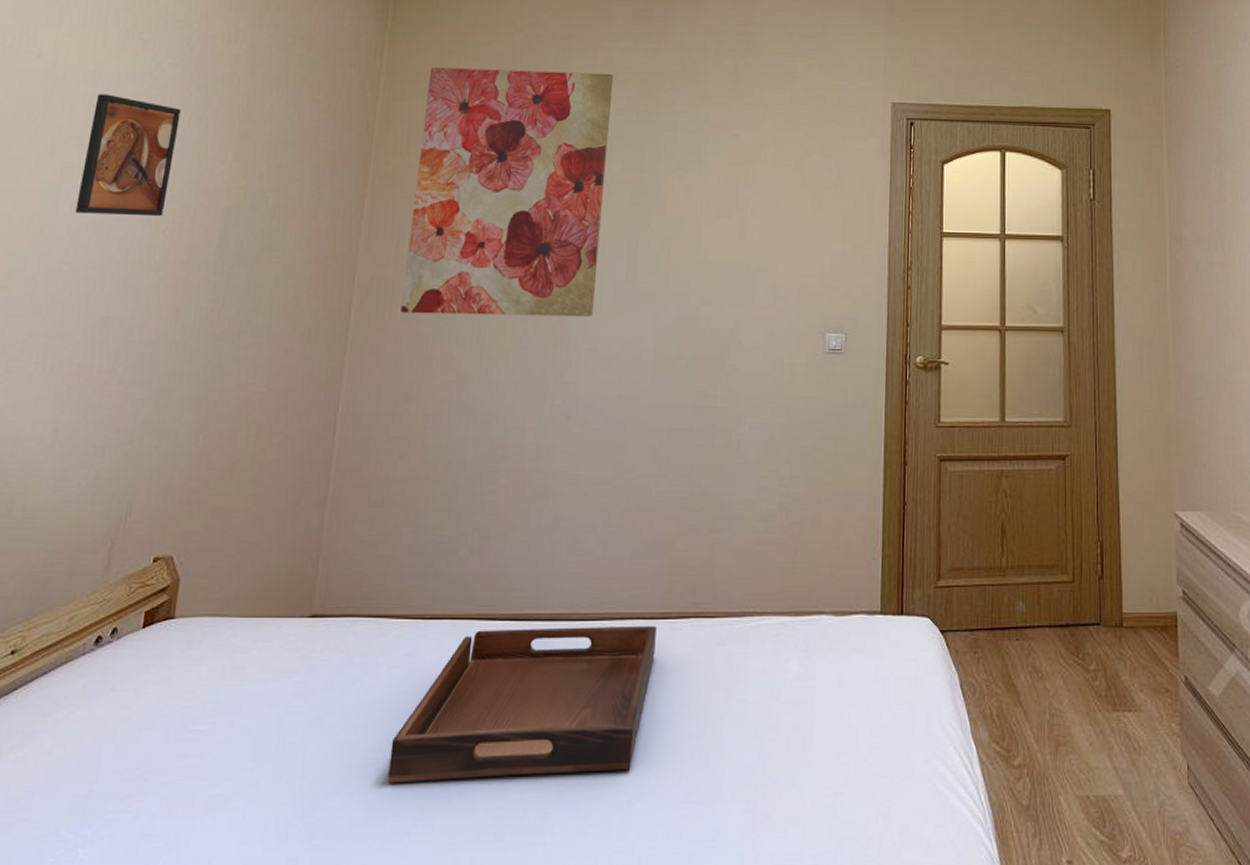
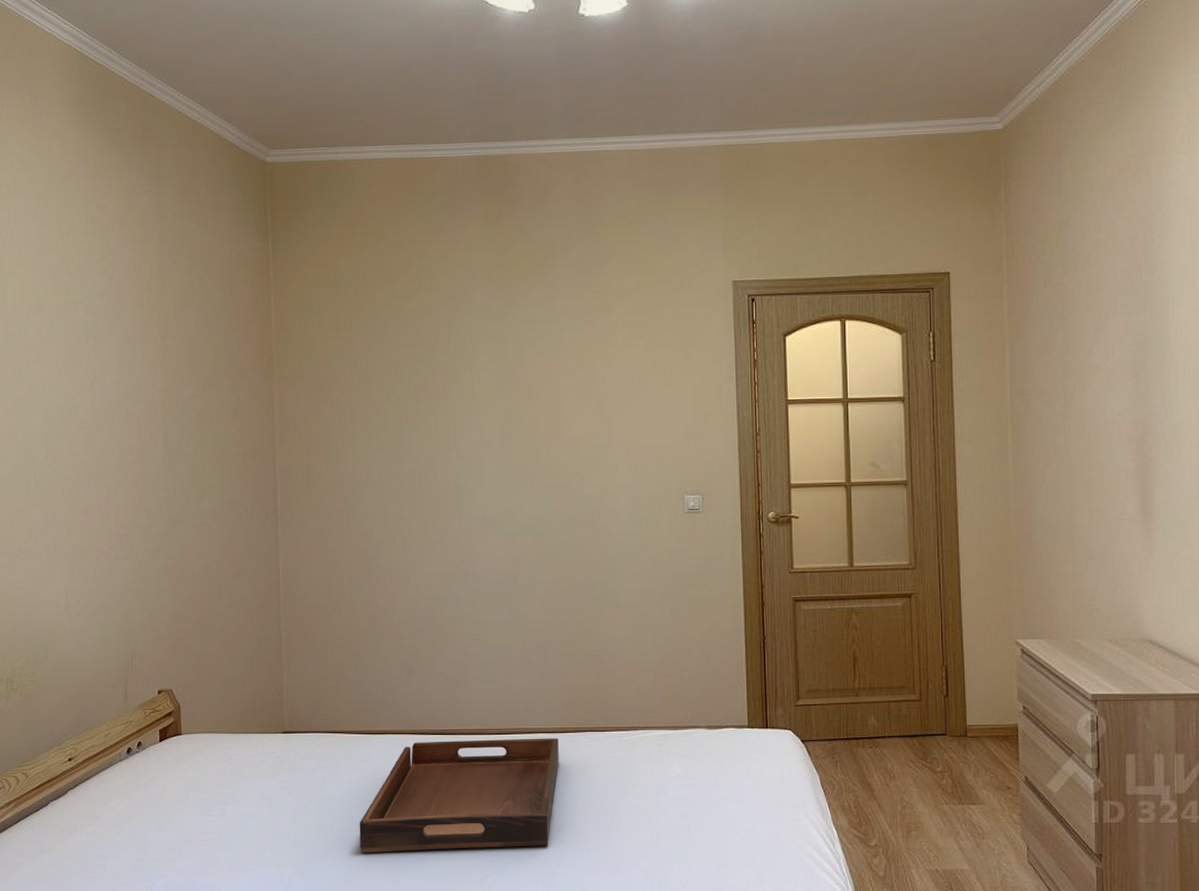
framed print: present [75,94,181,217] -> none [43,323,115,424]
wall art: present [400,67,614,317] -> none [311,273,478,494]

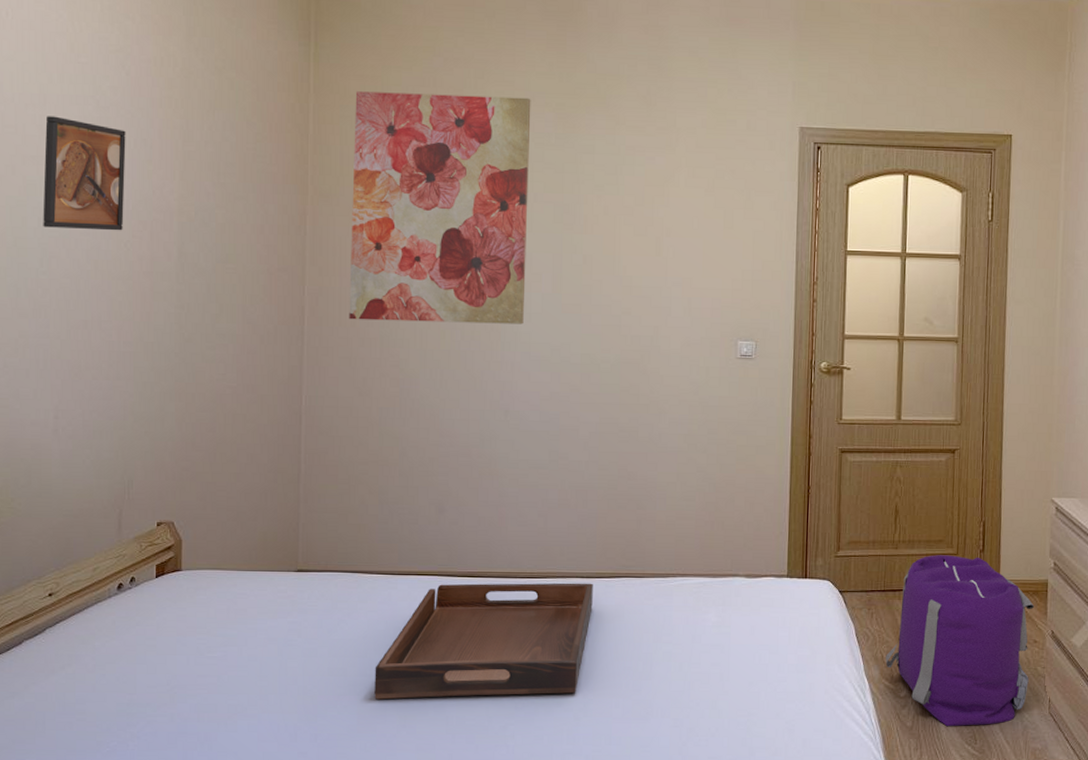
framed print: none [43,323,115,424] -> present [43,116,126,231]
wall art: none [311,273,478,494] -> present [349,91,531,325]
backpack: none [853,701,1006,877] -> present [885,555,1035,727]

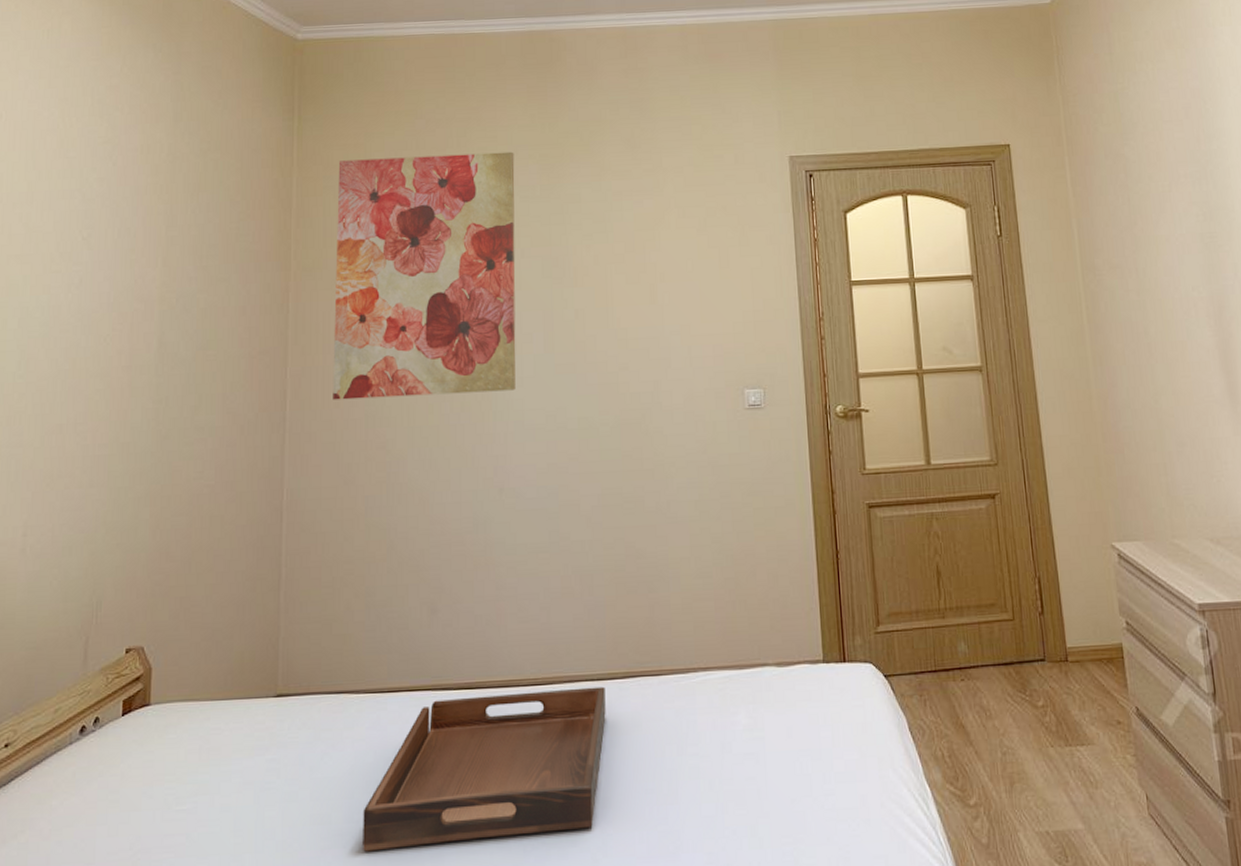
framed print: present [43,116,126,231] -> none [23,212,110,328]
backpack: present [885,555,1035,727] -> none [947,621,1119,842]

